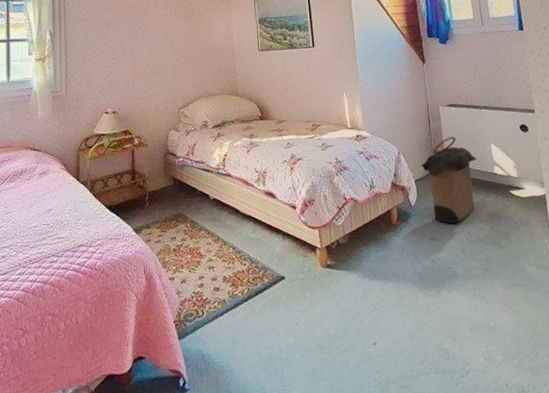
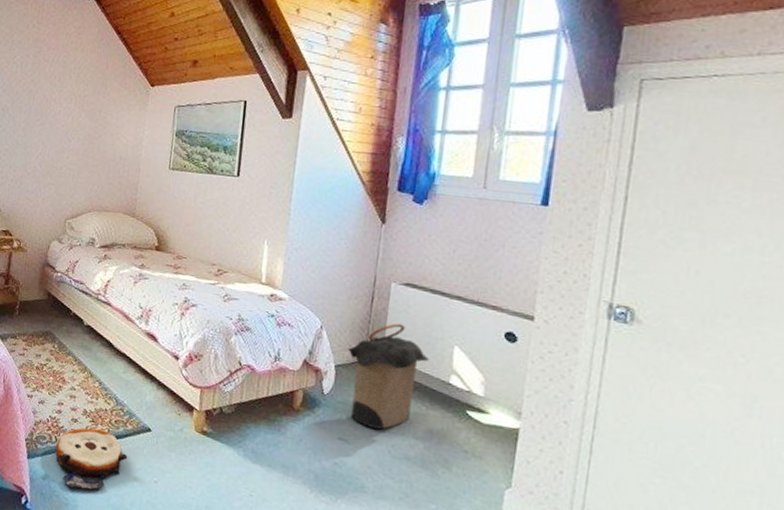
plush toy: none [204,290,270,354] -> present [55,428,128,489]

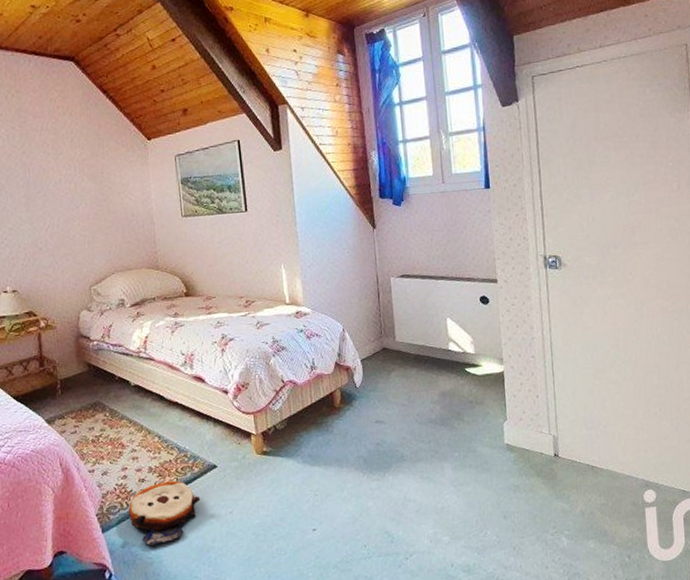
laundry hamper: present [348,323,429,430] -> none [368,311,430,405]

